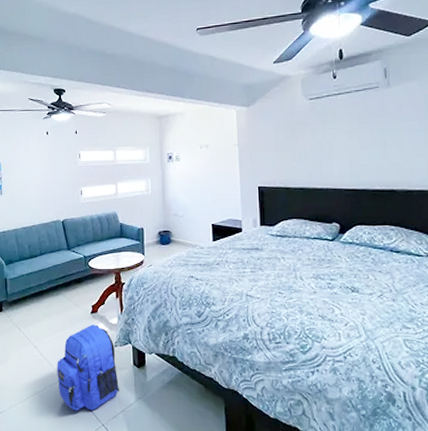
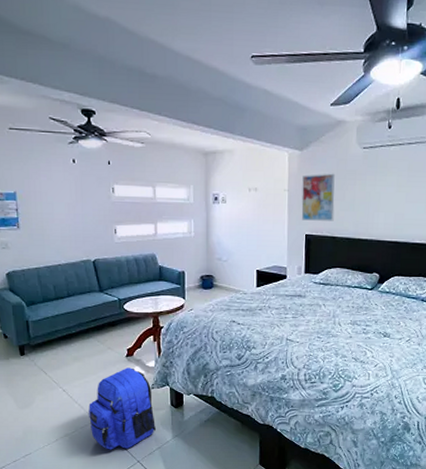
wall art: none [251,125,286,173] -> present [301,173,335,221]

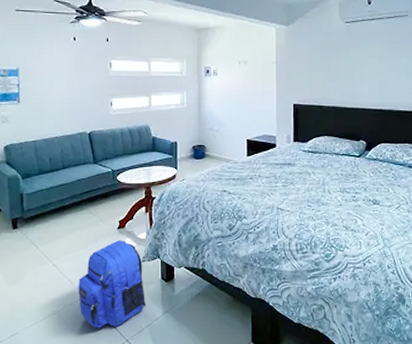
wall art: present [301,173,335,221] -> none [289,46,321,91]

